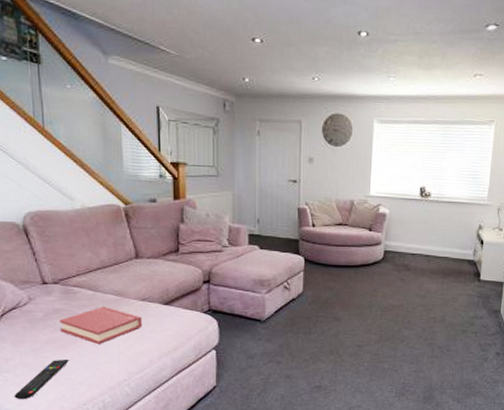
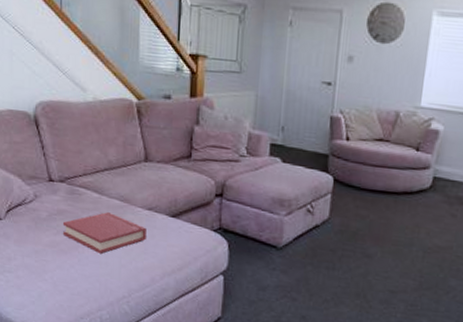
remote control: present [14,359,69,400] -> none [14,265,70,304]

